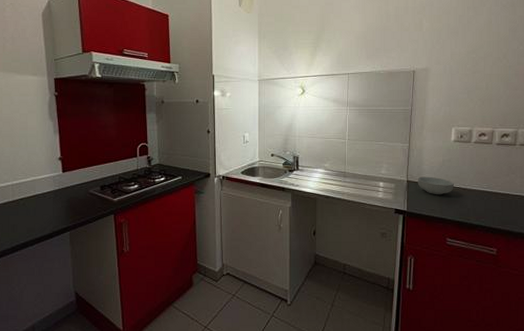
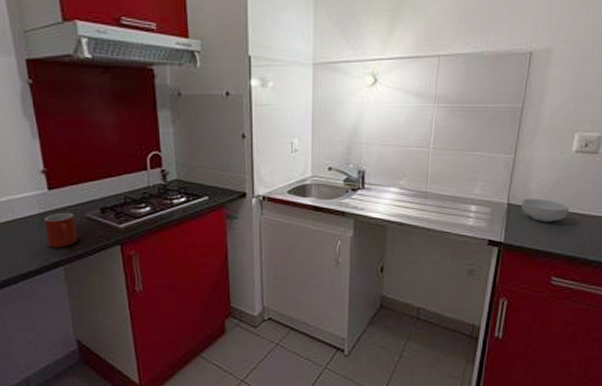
mug: none [57,189,82,217] -> present [43,212,77,248]

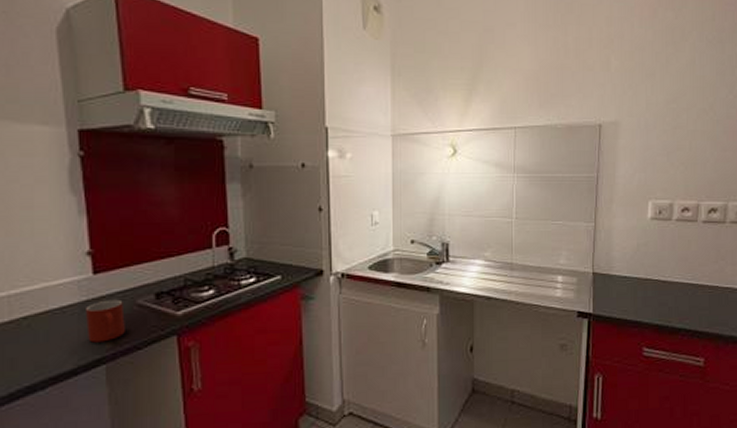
cereal bowl: present [521,198,569,223] -> none [606,266,651,291]

